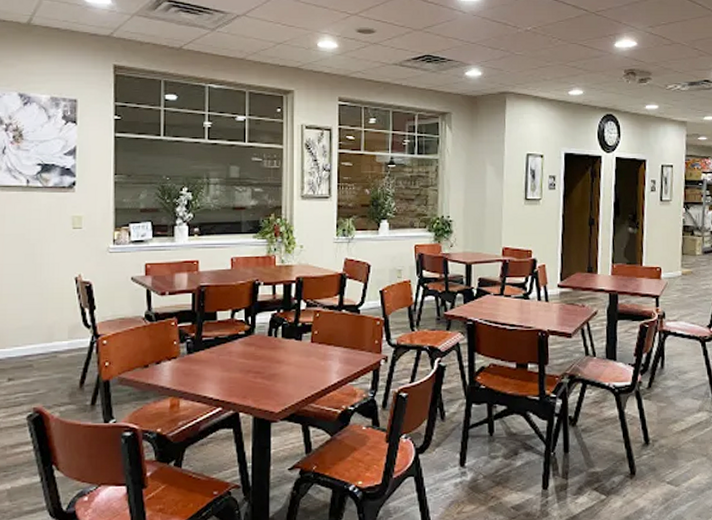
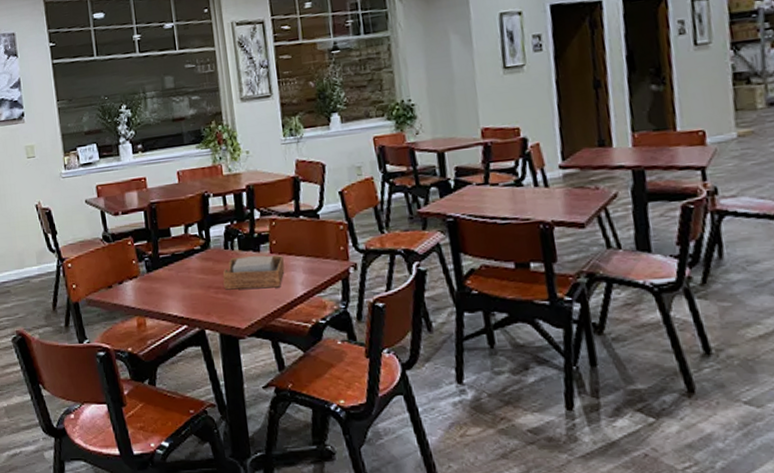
napkin holder: none [263,344,324,376] -> present [222,255,285,290]

